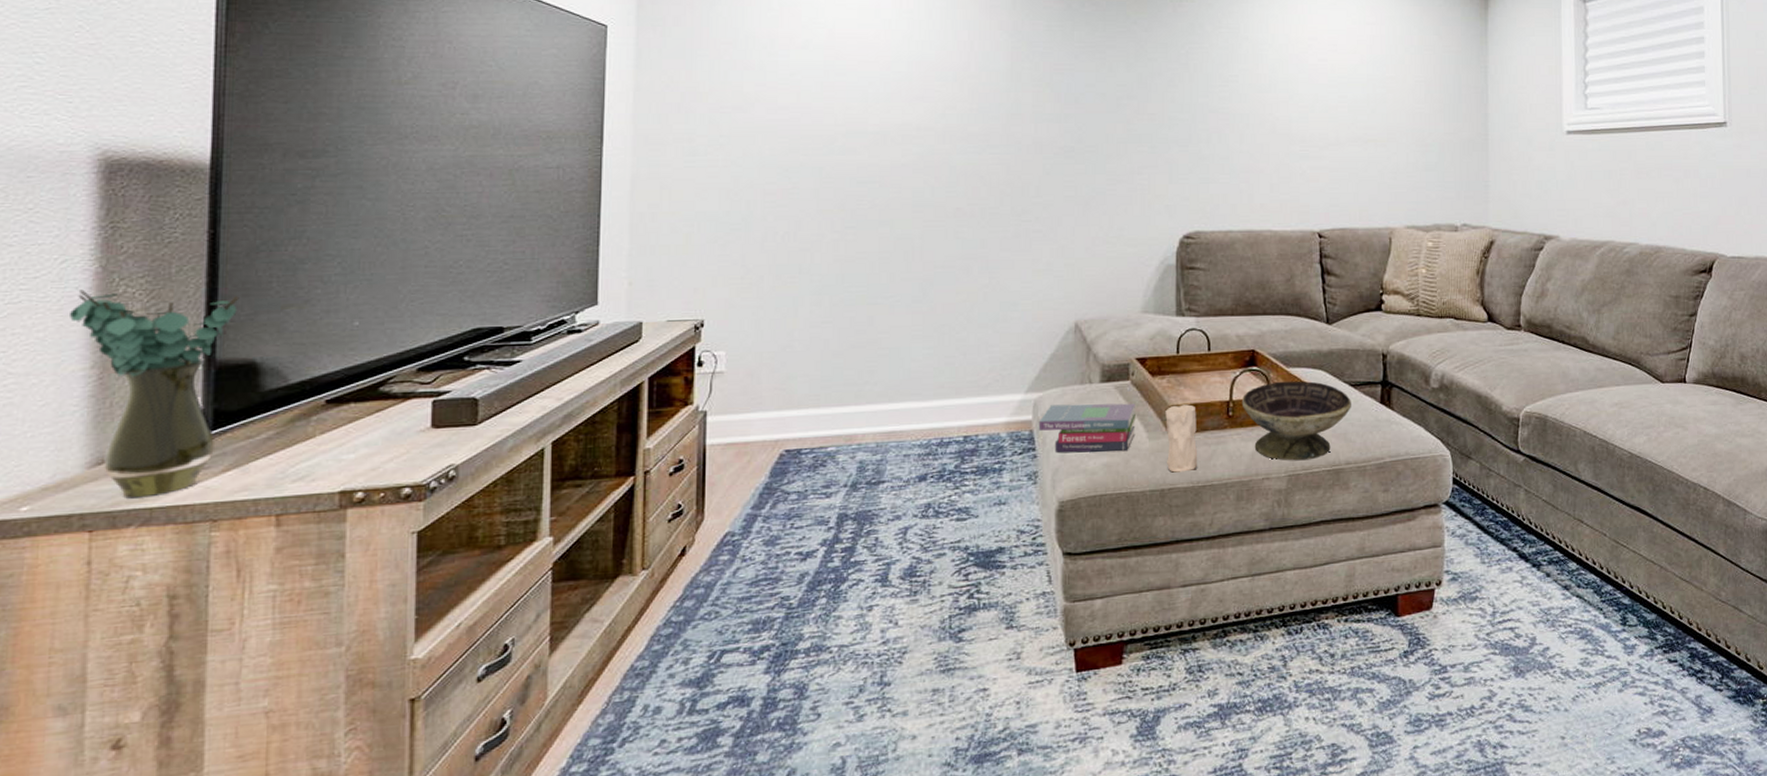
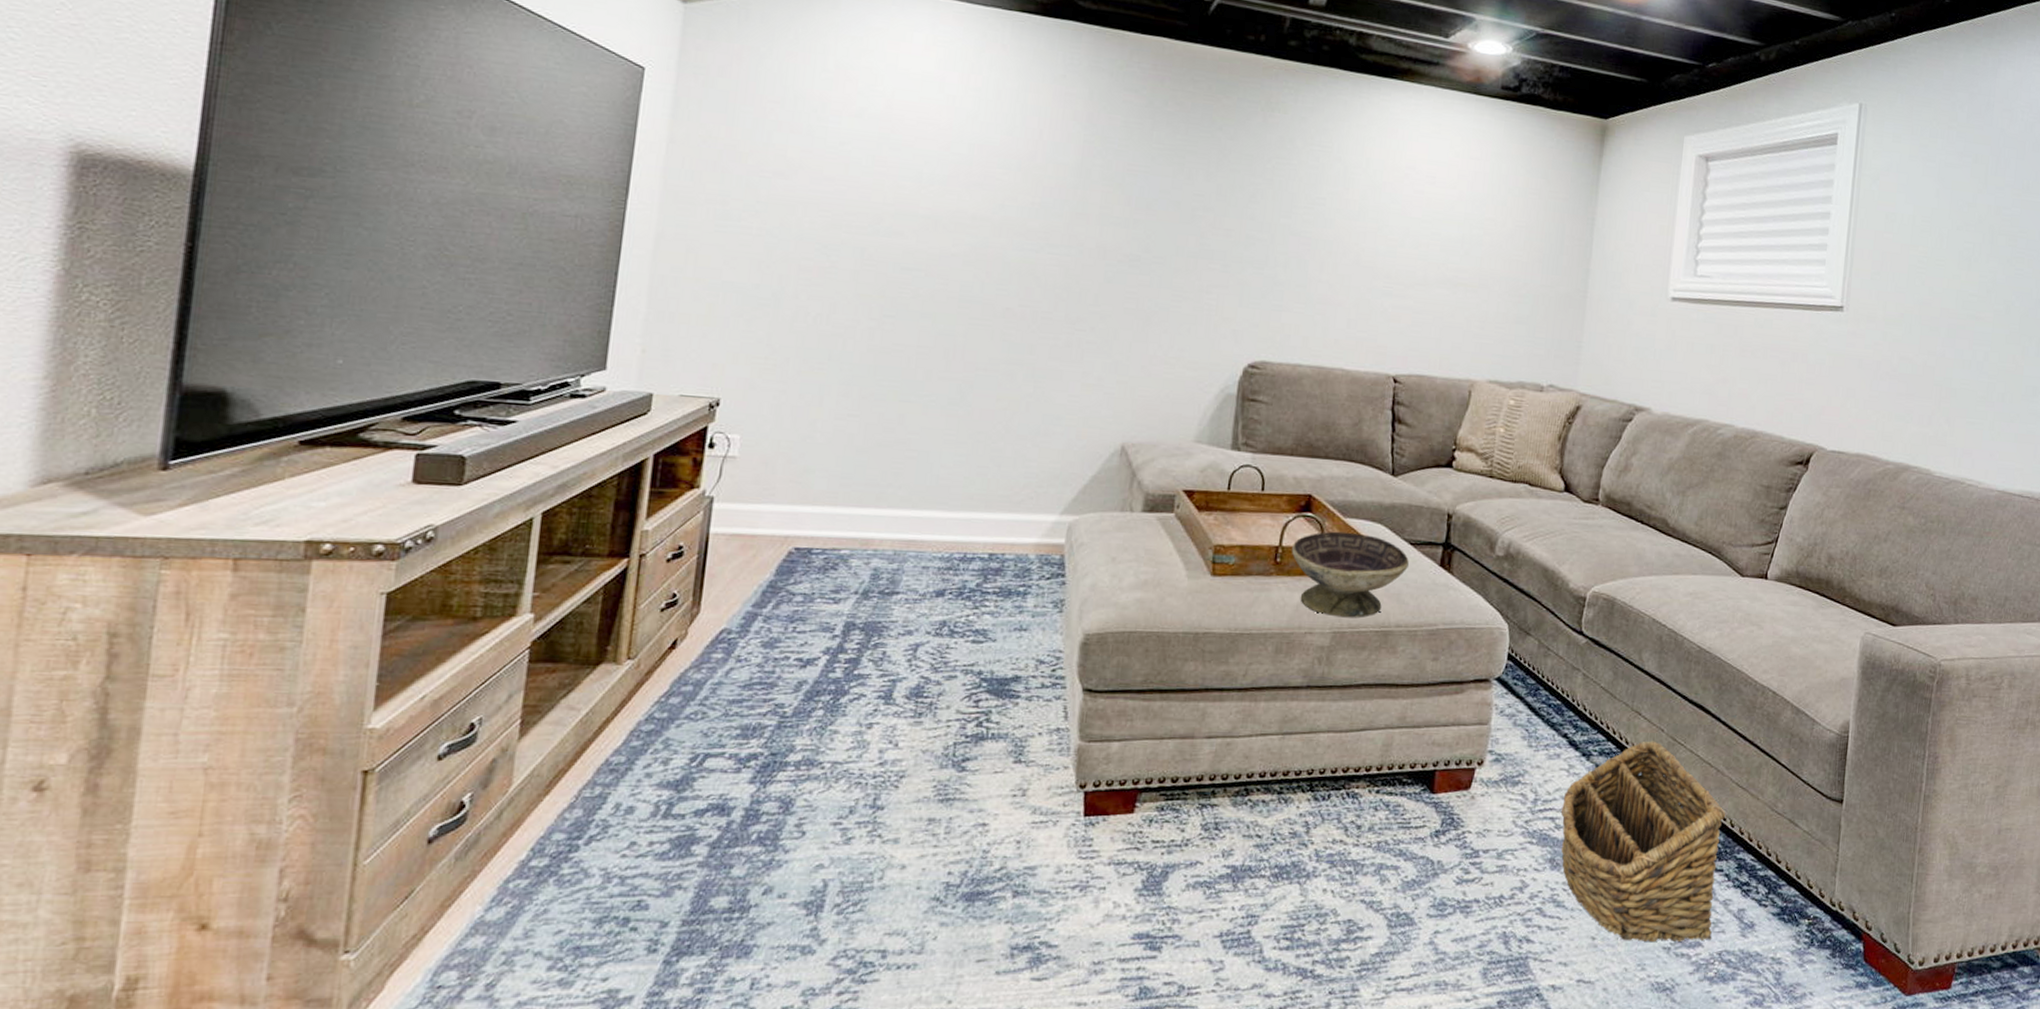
vase: present [68,289,240,497] -> none [23,292,214,524]
books: present [1038,403,1137,453] -> none [1070,530,1178,588]
candle: present [1165,404,1198,473] -> none [1204,544,1242,617]
basket: none [1519,545,1673,737] -> present [1561,740,1725,943]

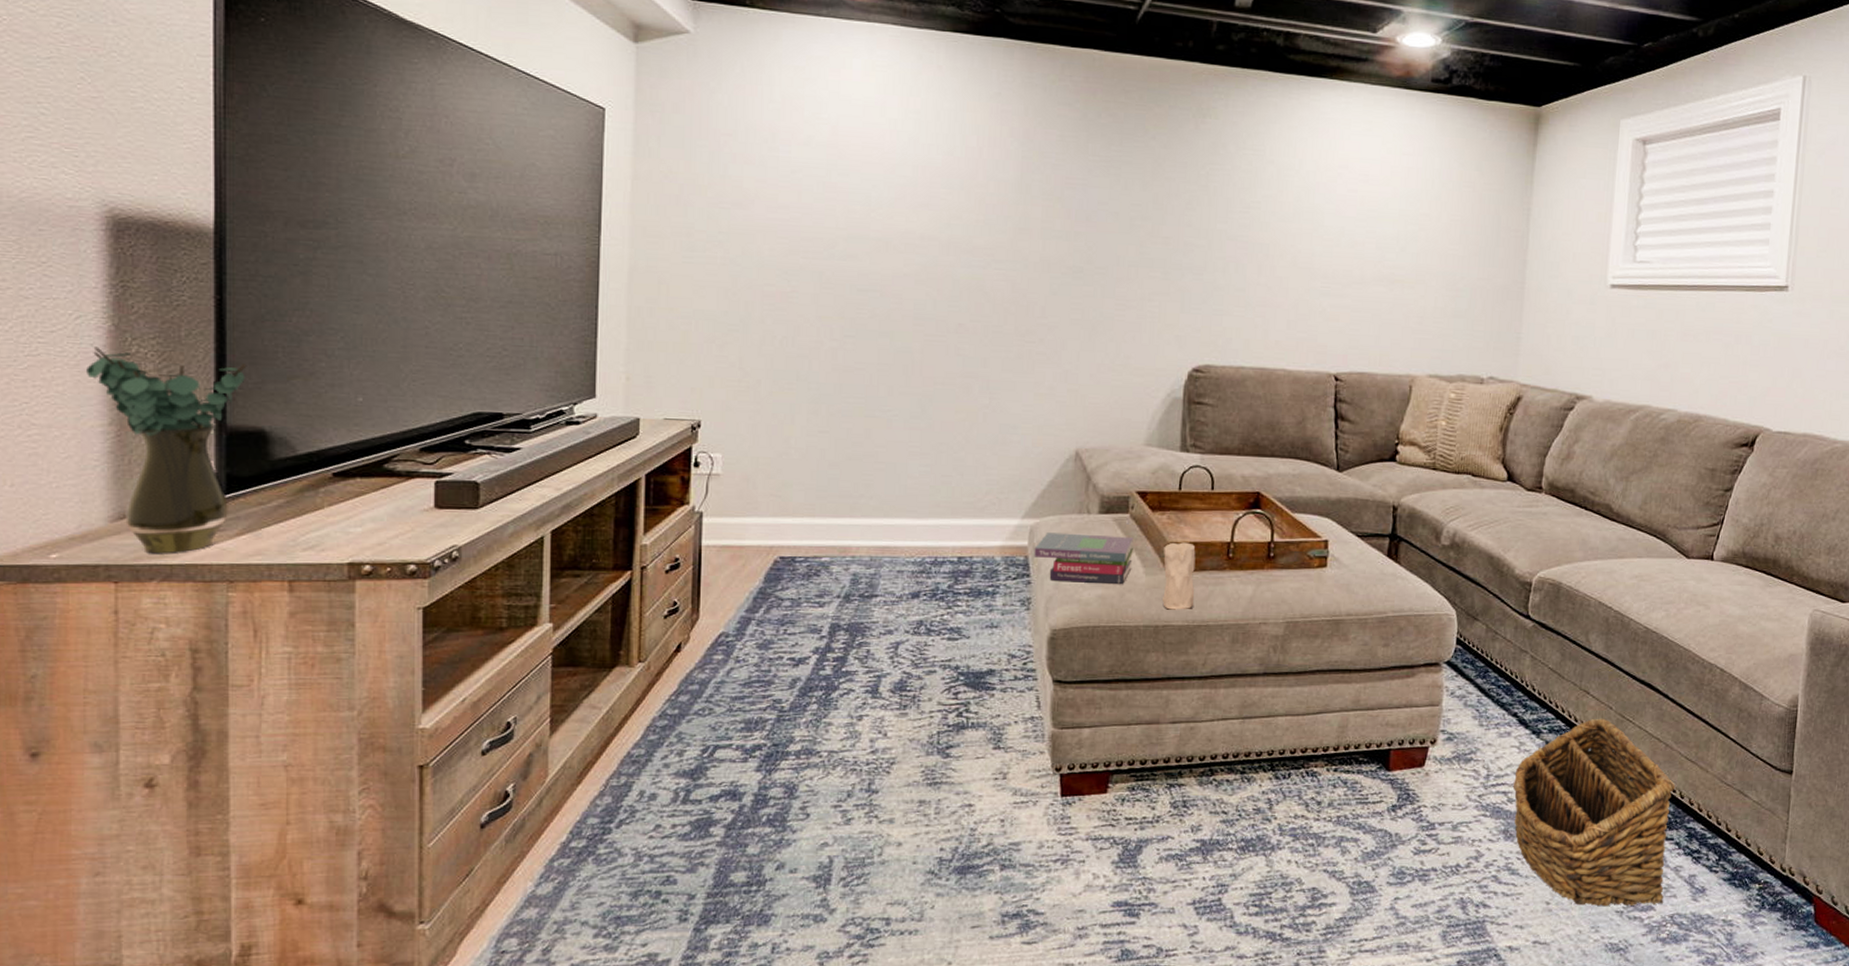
vase: none [23,292,214,524] -> present [85,346,247,553]
books: none [1070,530,1178,588] -> present [1034,532,1134,585]
candle: none [1204,544,1242,617] -> present [1163,542,1196,610]
decorative bowl: present [1291,531,1409,619] -> none [1242,526,1357,609]

